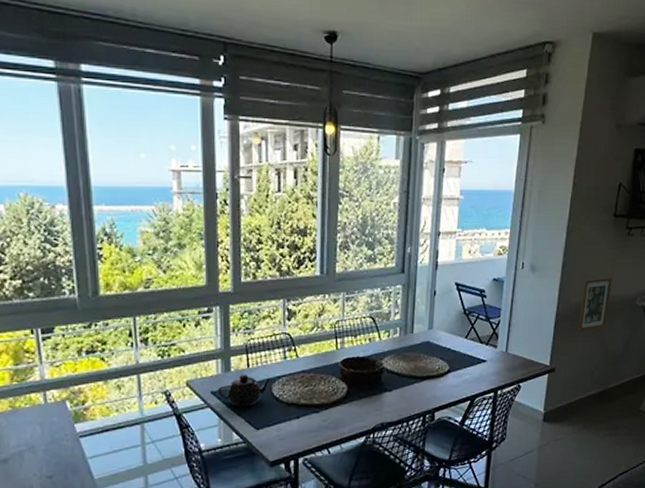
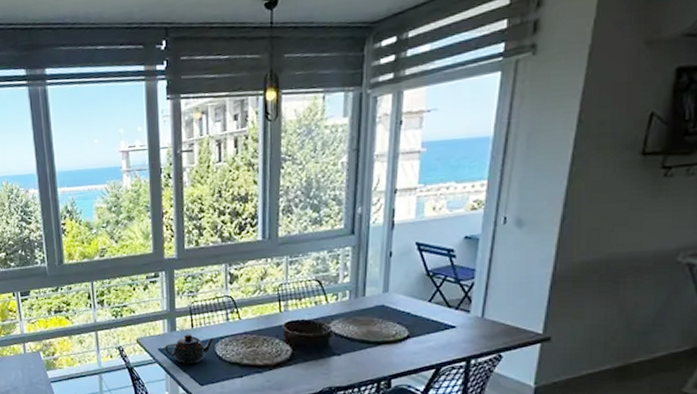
picture frame: present [578,277,613,332] -> none [585,228,639,295]

